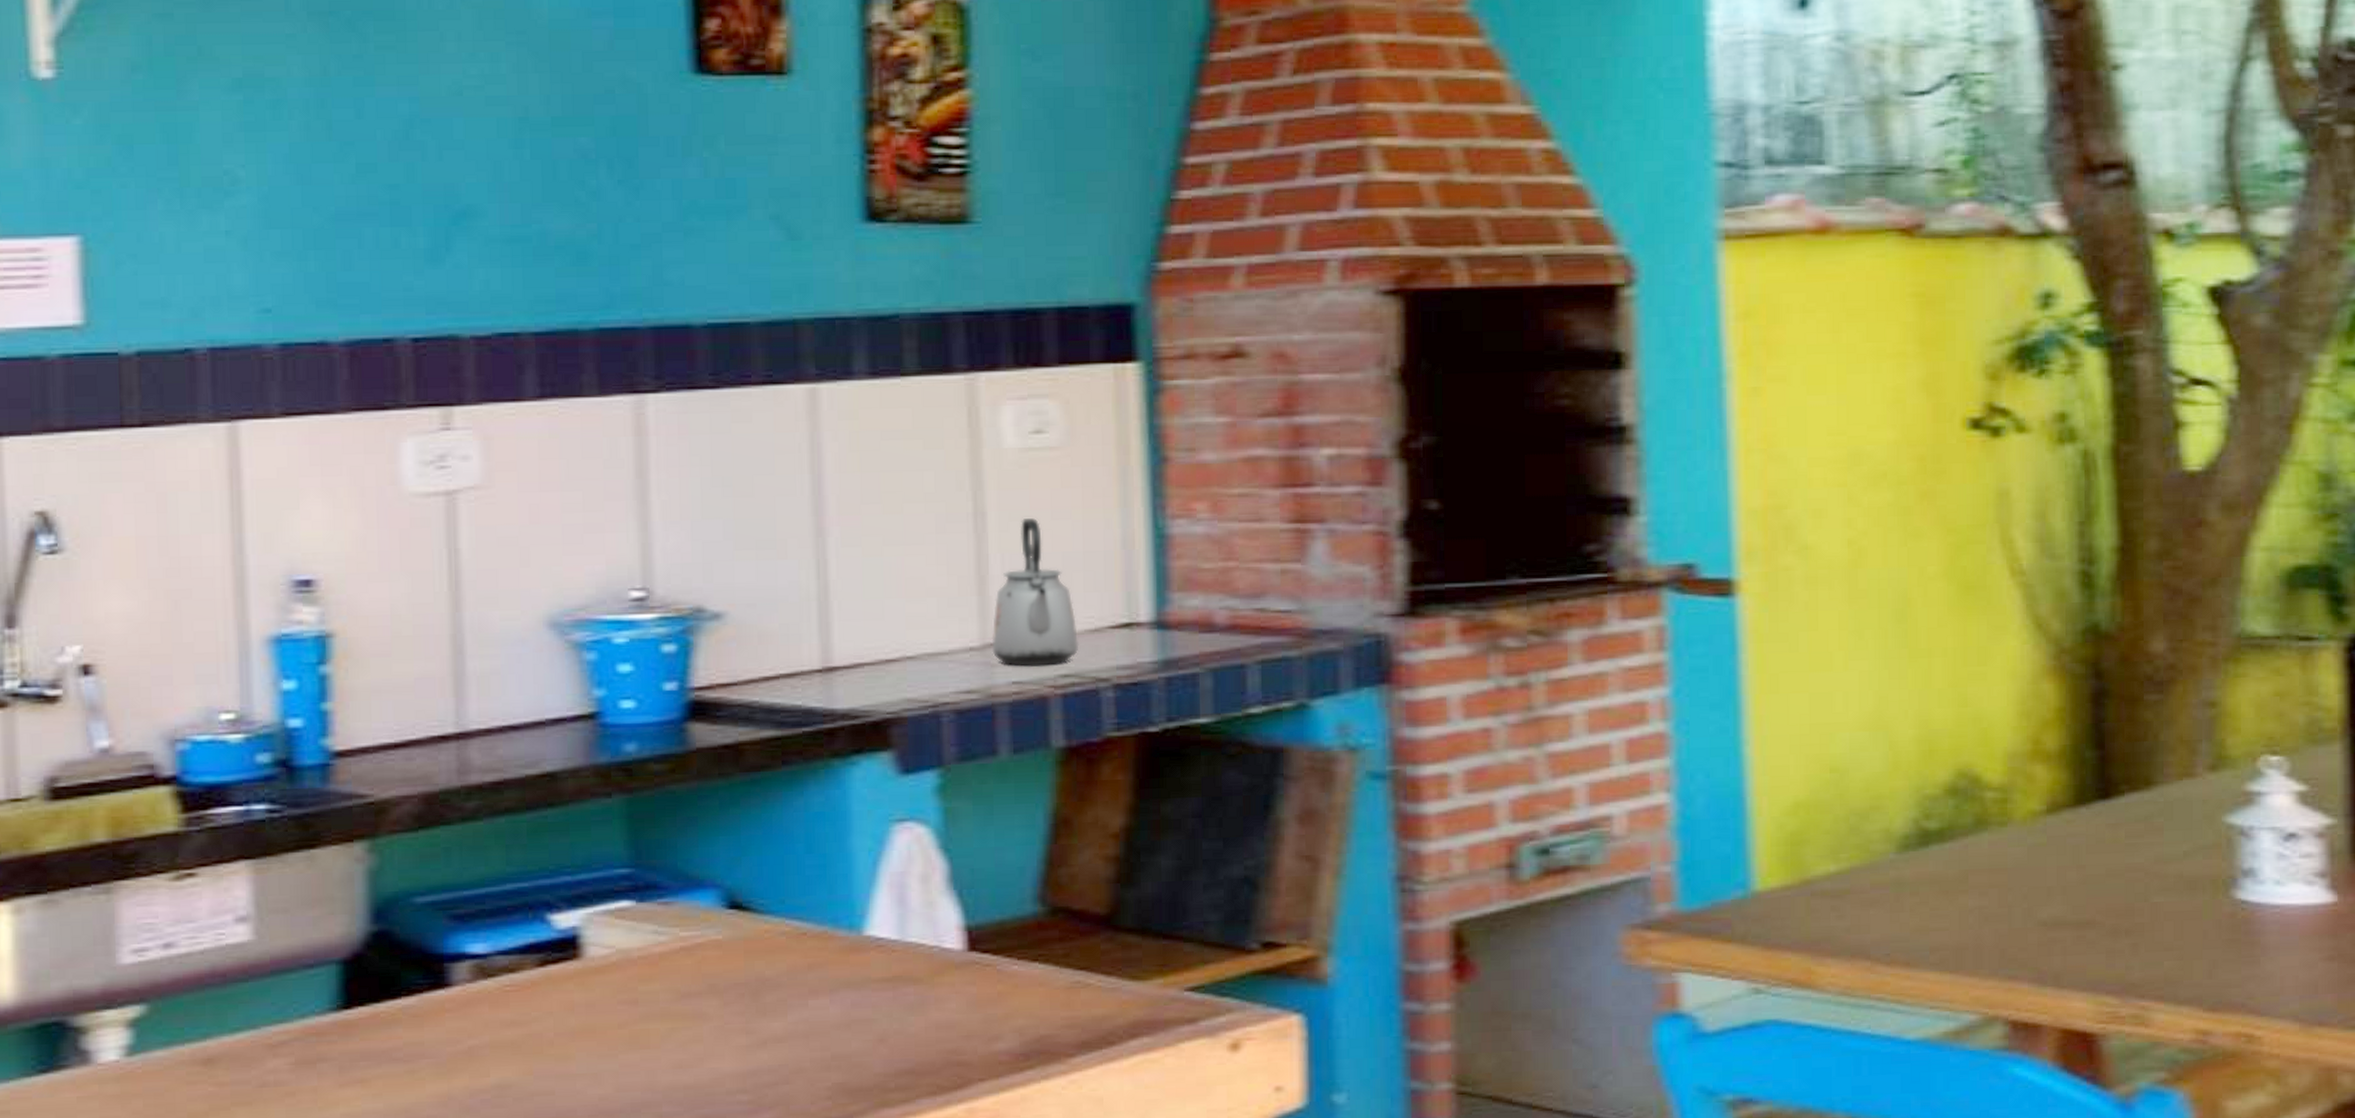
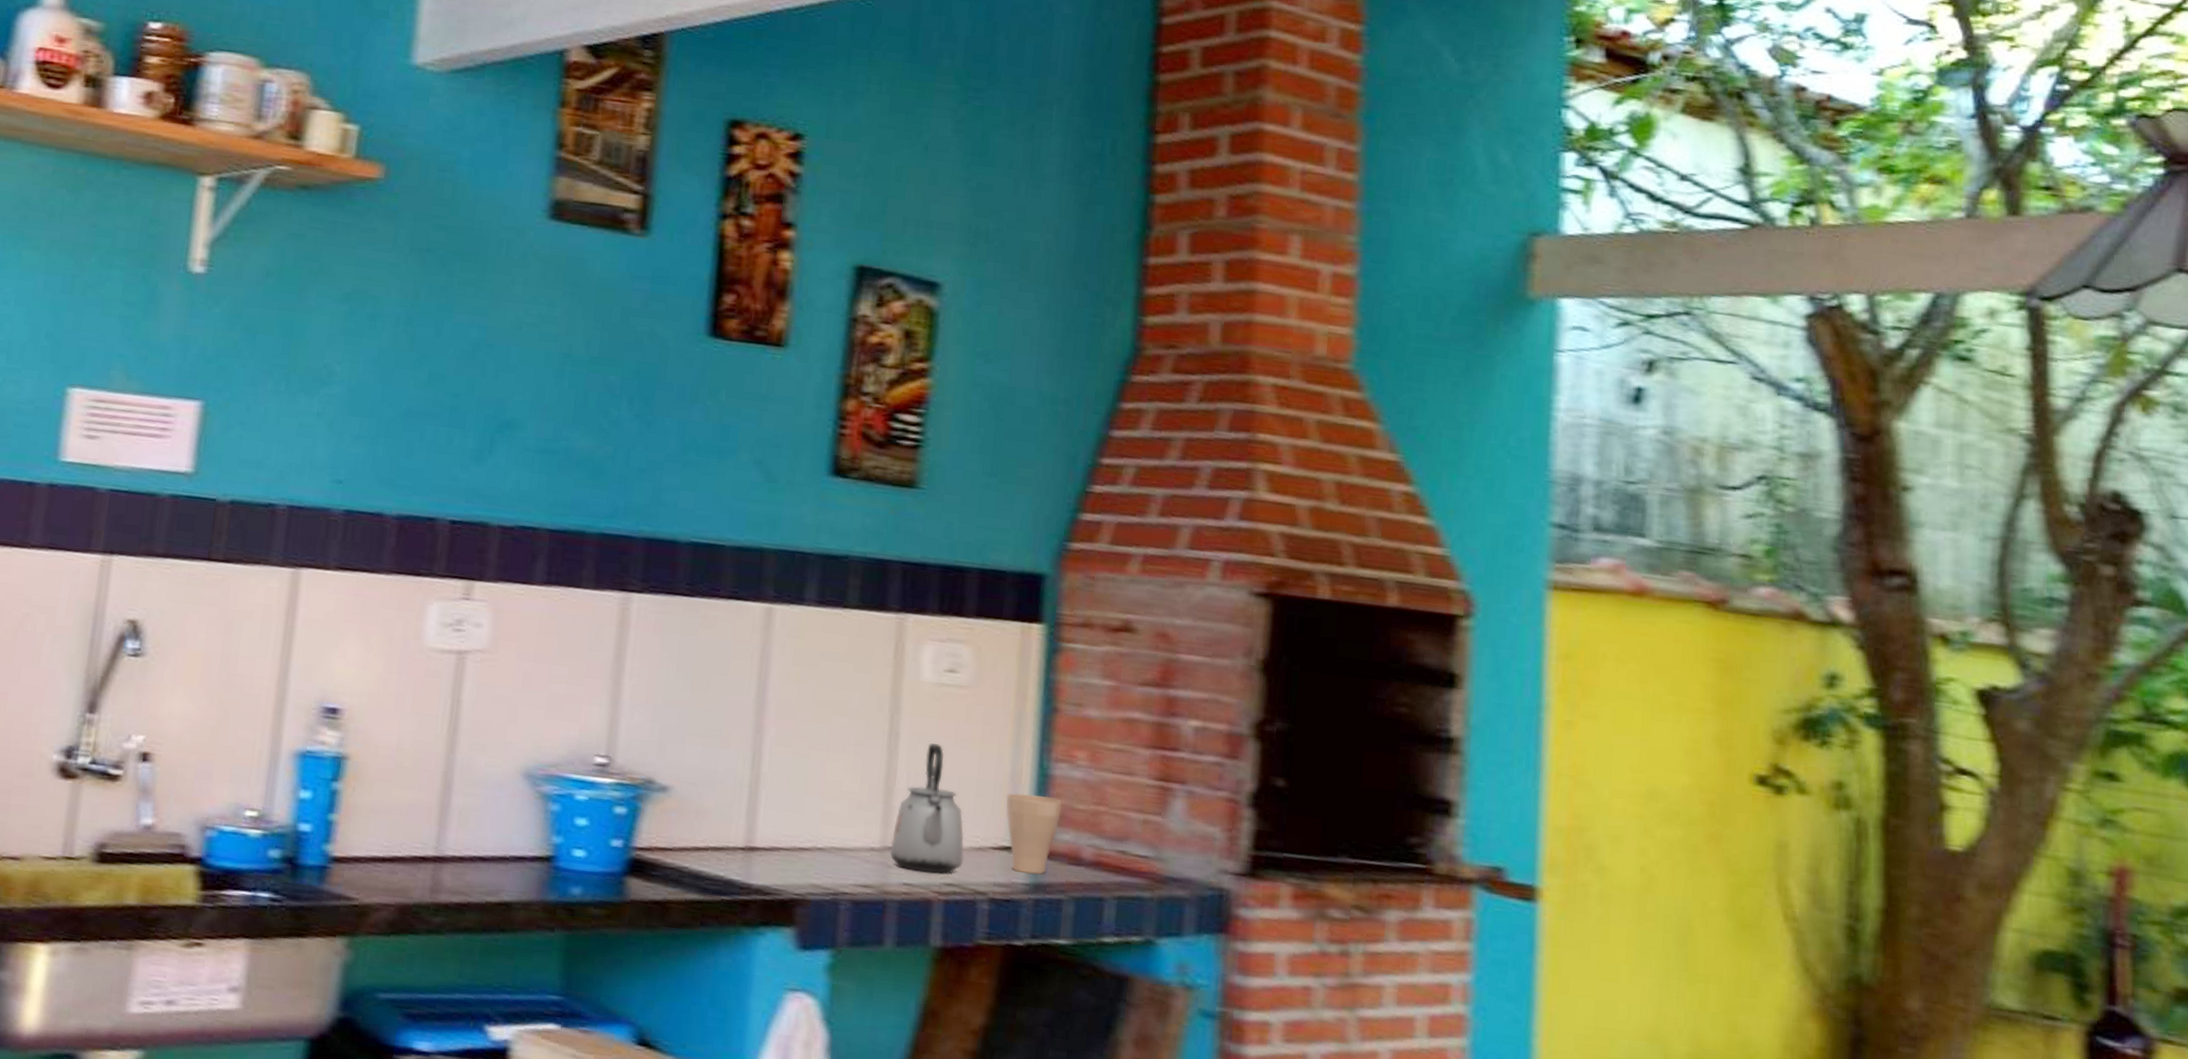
cup: none [1118,559,1186,651] -> present [1005,793,1063,876]

